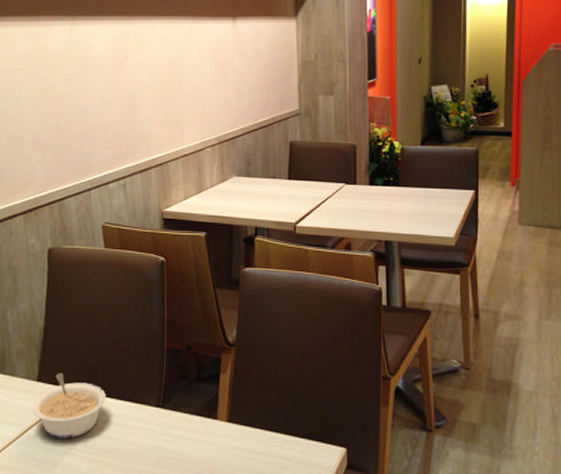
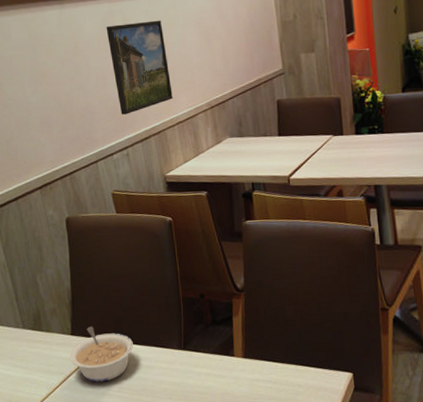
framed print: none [117,47,180,142] -> present [106,20,173,115]

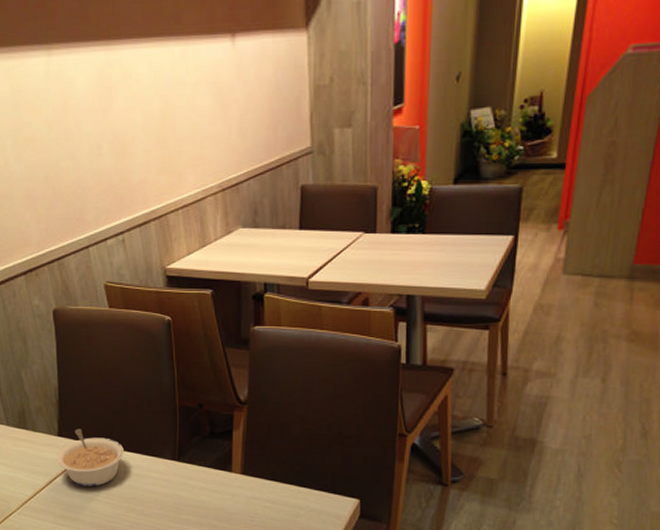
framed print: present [106,20,173,115] -> none [102,76,178,193]

